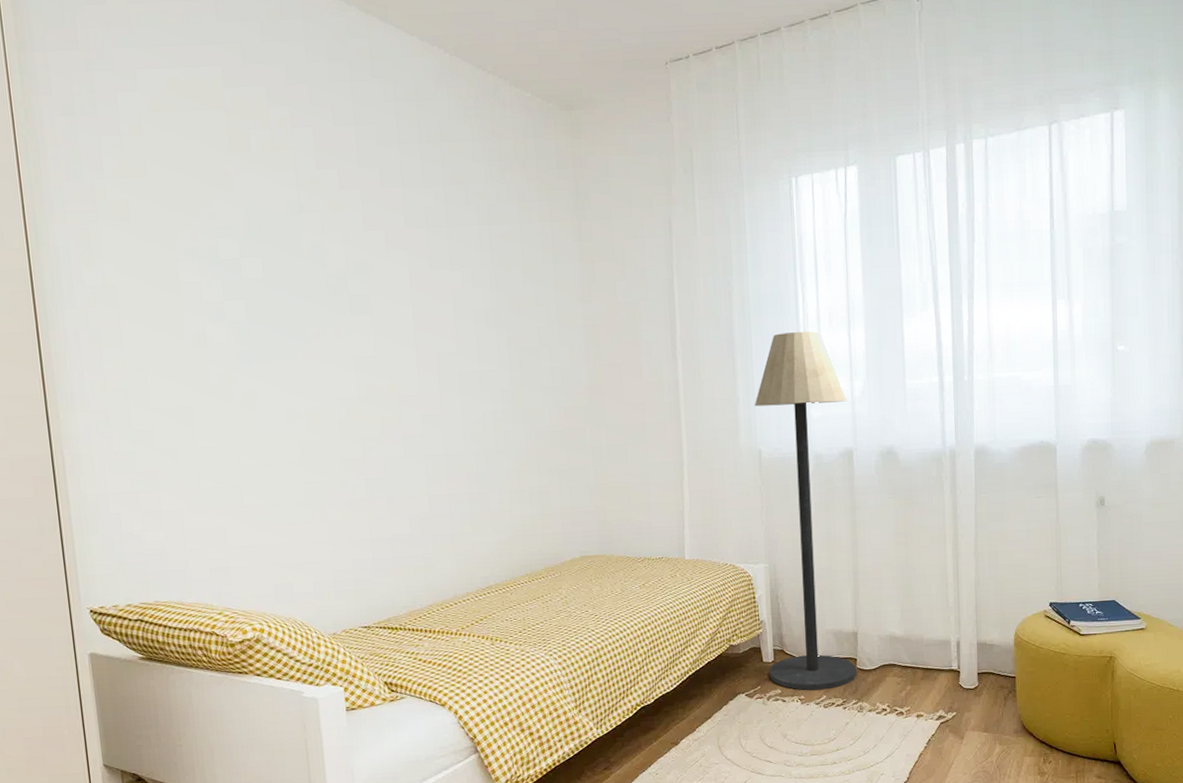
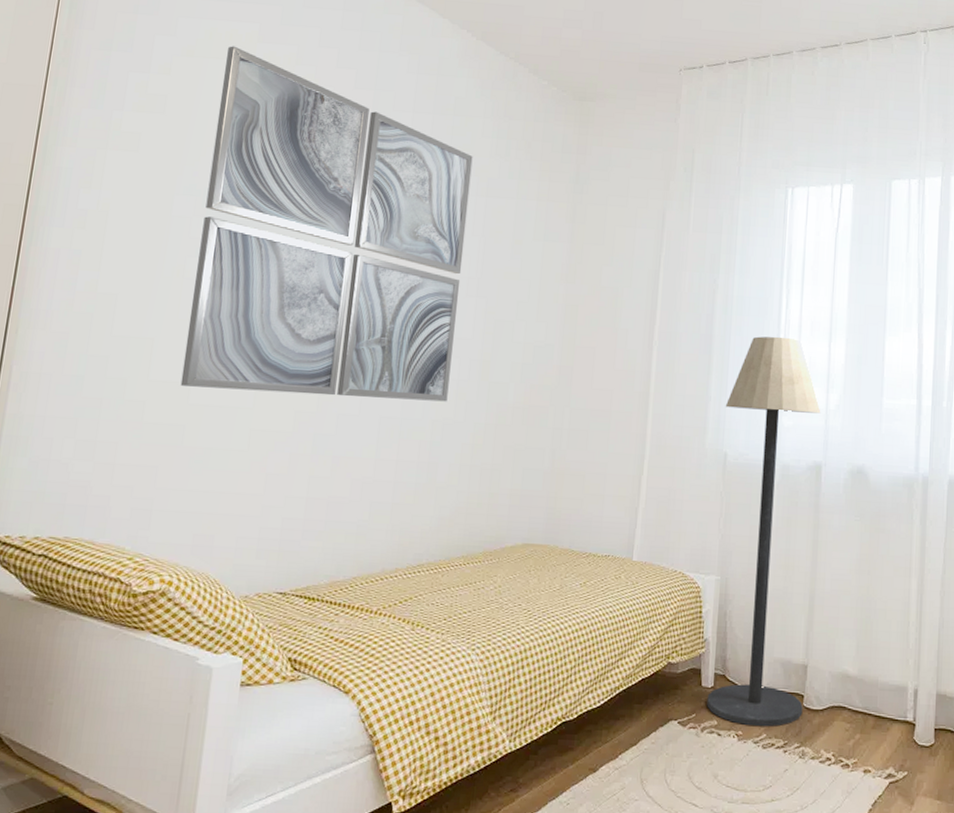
wall art: none [195,94,487,449] -> present [180,46,473,402]

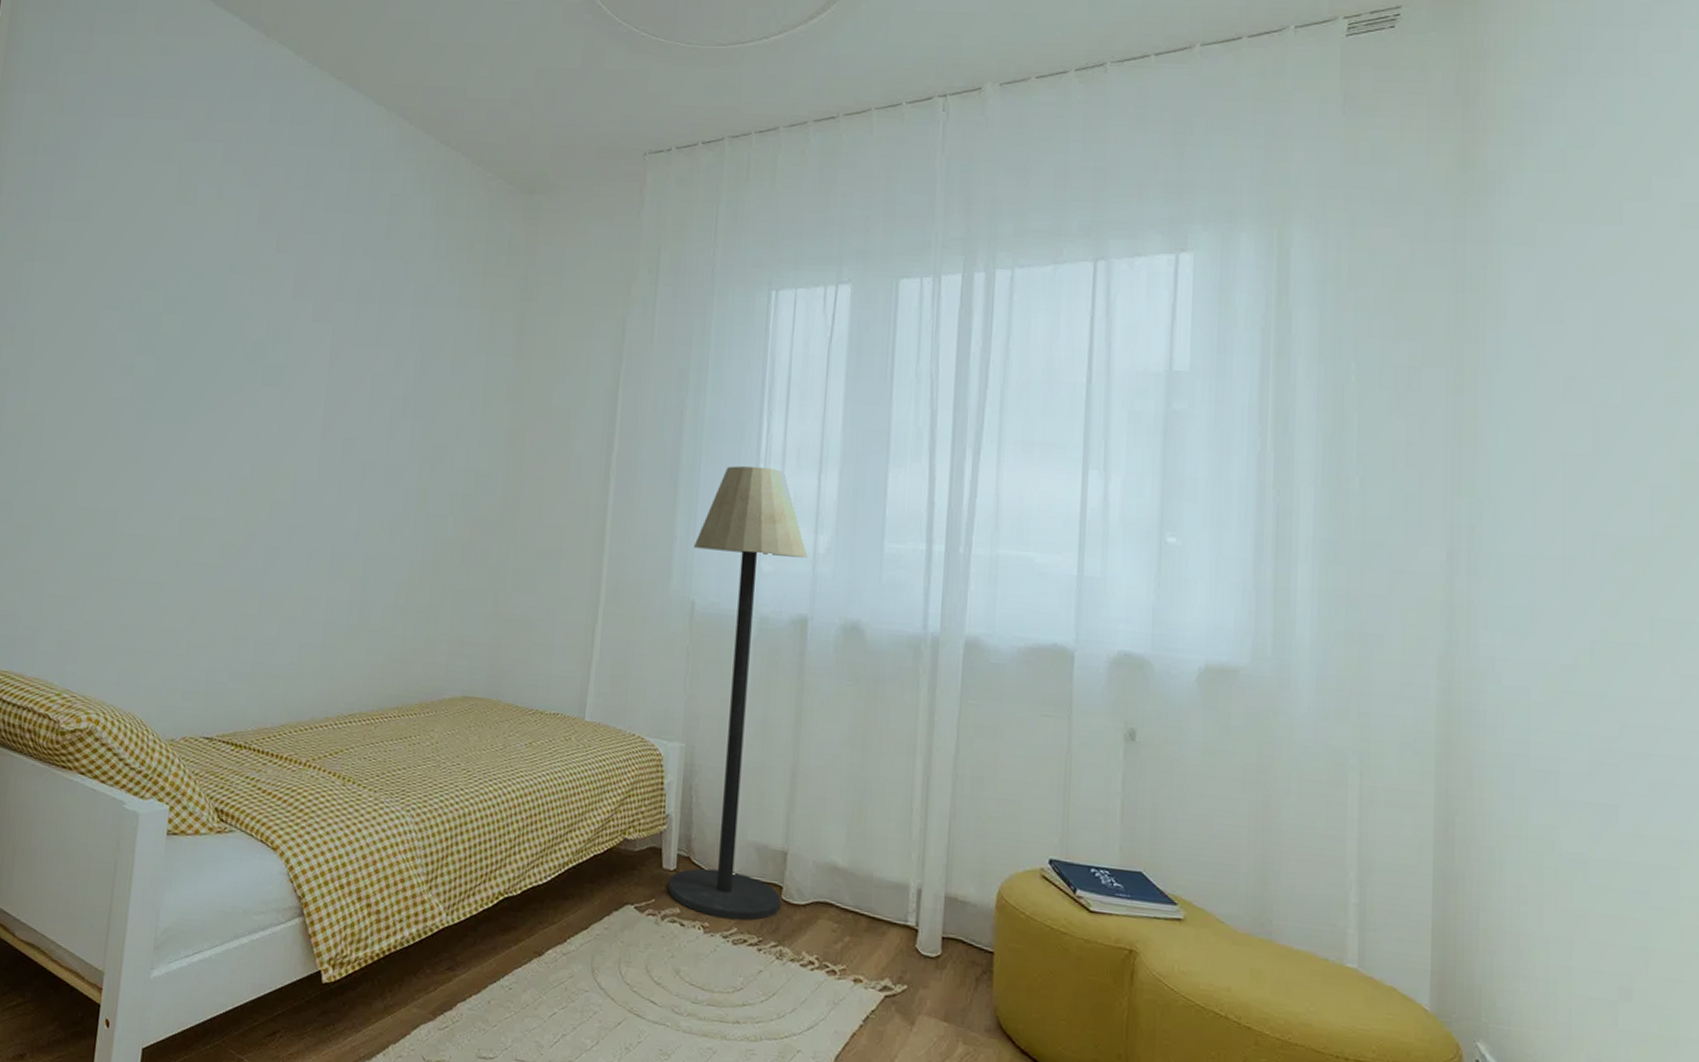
wall art: present [180,46,473,402] -> none [106,145,410,536]

